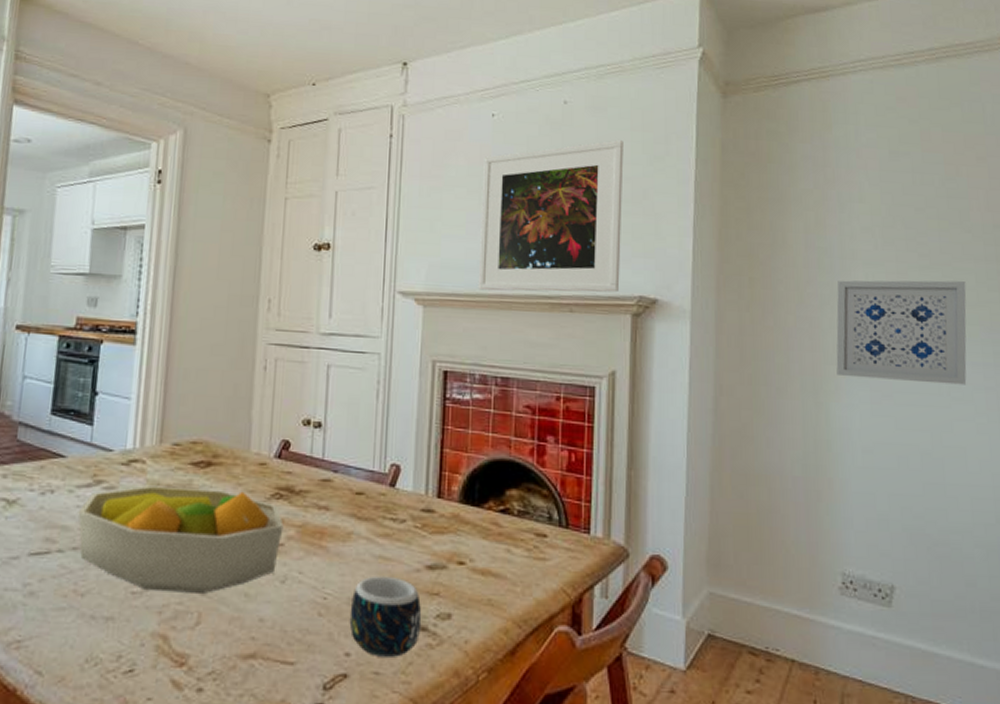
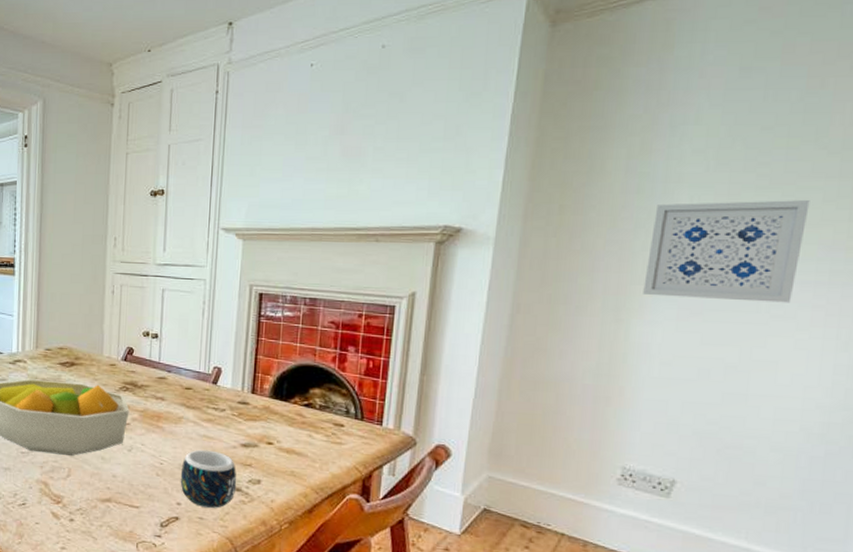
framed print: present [478,140,624,293] -> none [291,79,440,225]

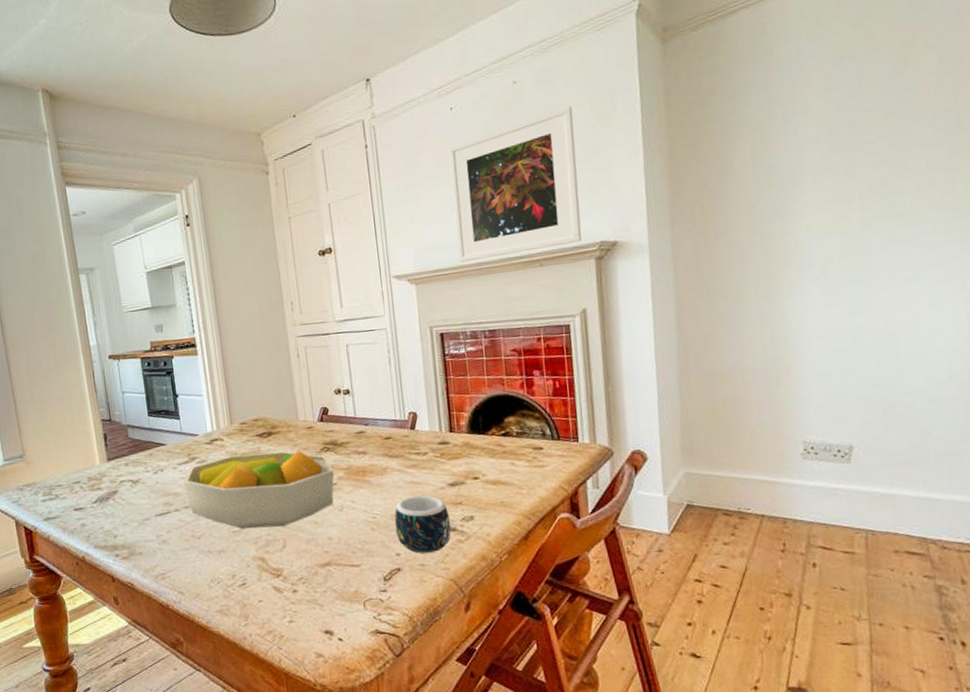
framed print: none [291,79,440,225] -> present [448,106,582,263]
wall art: present [643,200,810,303] -> none [785,169,919,278]

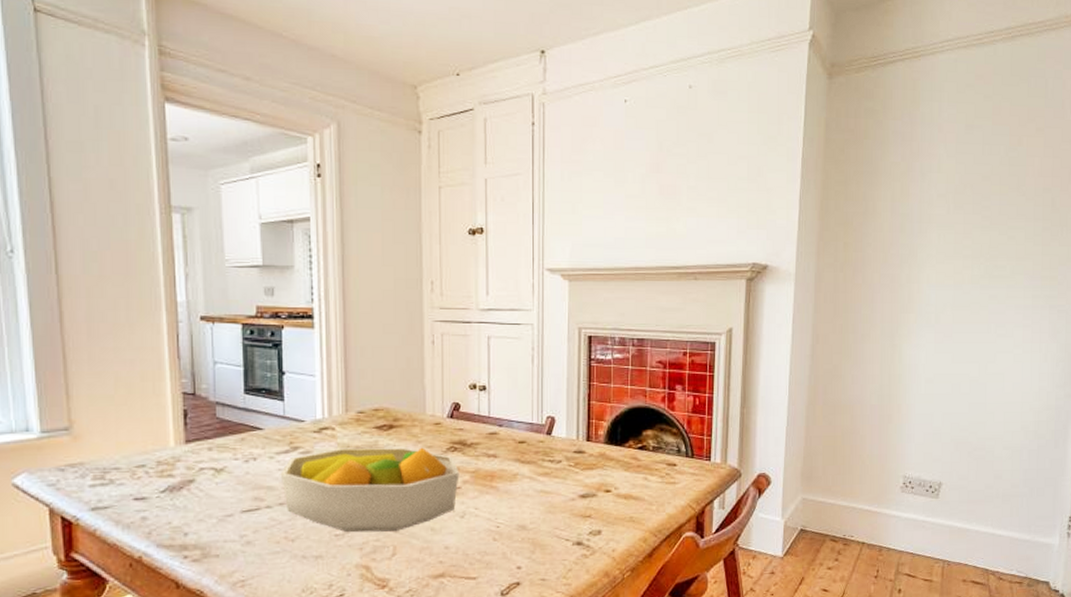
mug: present [394,495,452,553] -> none [519,505,578,567]
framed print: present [448,106,582,263] -> none [615,122,741,265]

